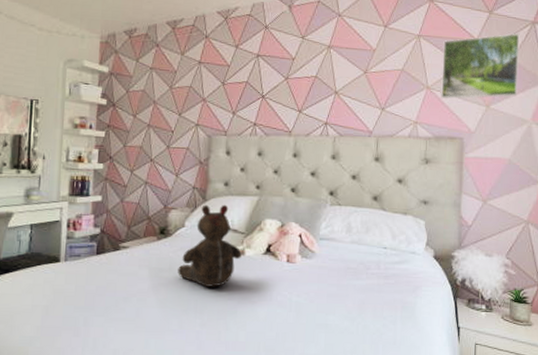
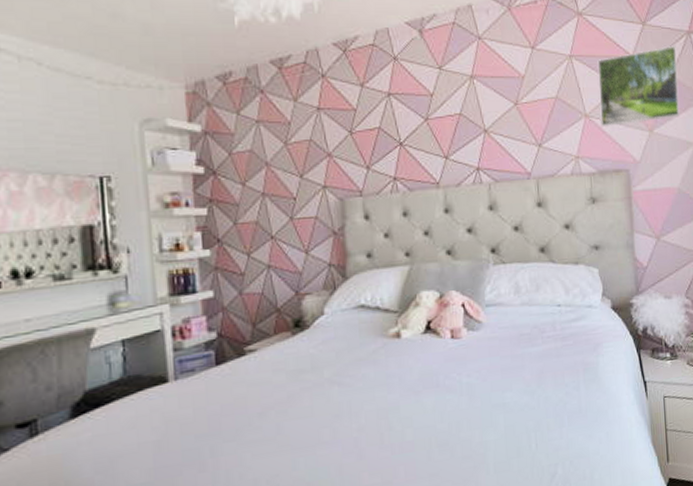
teddy bear: present [178,204,242,287] -> none [322,280,397,384]

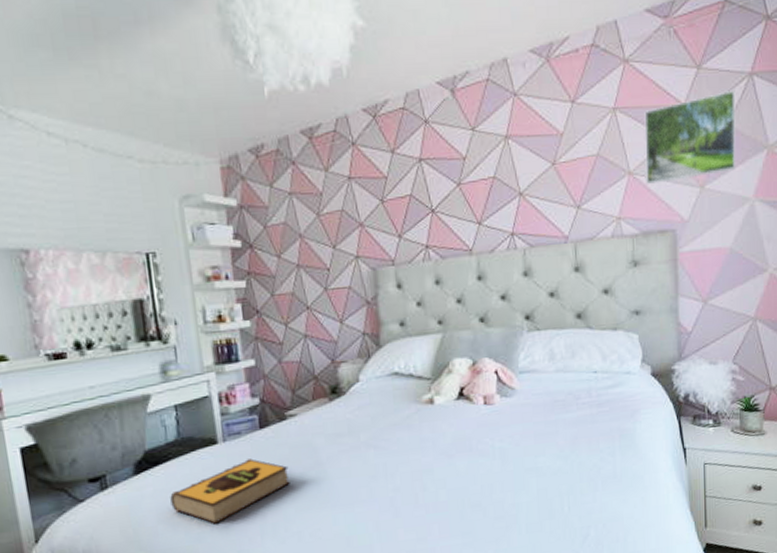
hardback book: none [111,398,247,473] -> present [170,458,290,524]

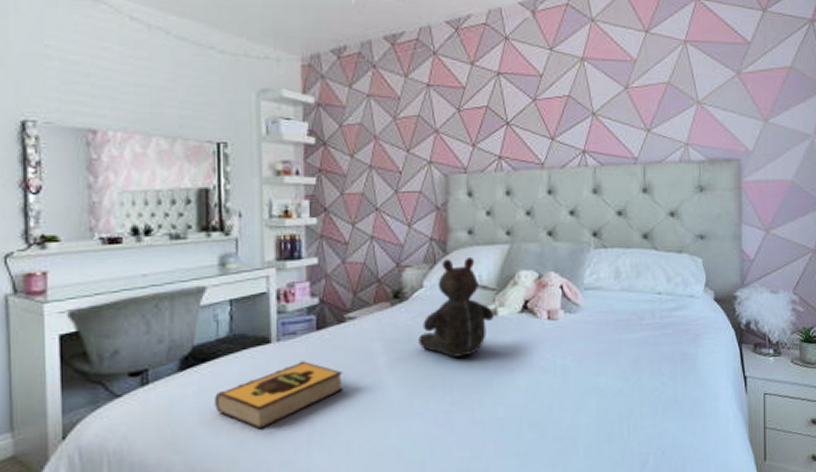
teddy bear: none [358,348,431,447] -> present [418,256,494,357]
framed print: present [644,90,736,185] -> none [713,33,798,115]

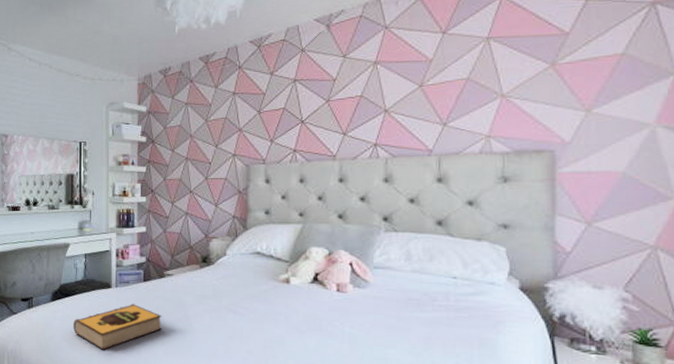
teddy bear: present [418,256,494,357] -> none [221,232,286,315]

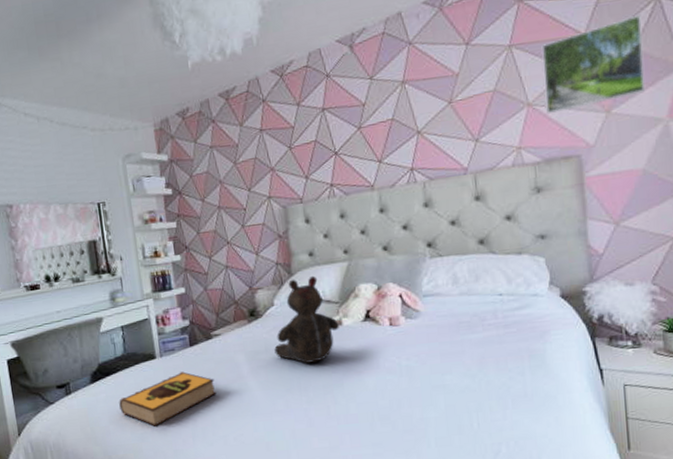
teddy bear: none [221,232,286,315] -> present [274,275,339,363]
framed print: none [521,18,633,107] -> present [541,14,646,115]

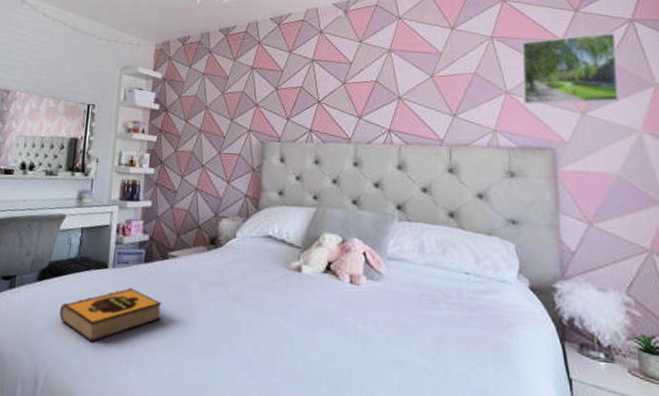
teddy bear: present [274,275,339,363] -> none [228,214,298,307]

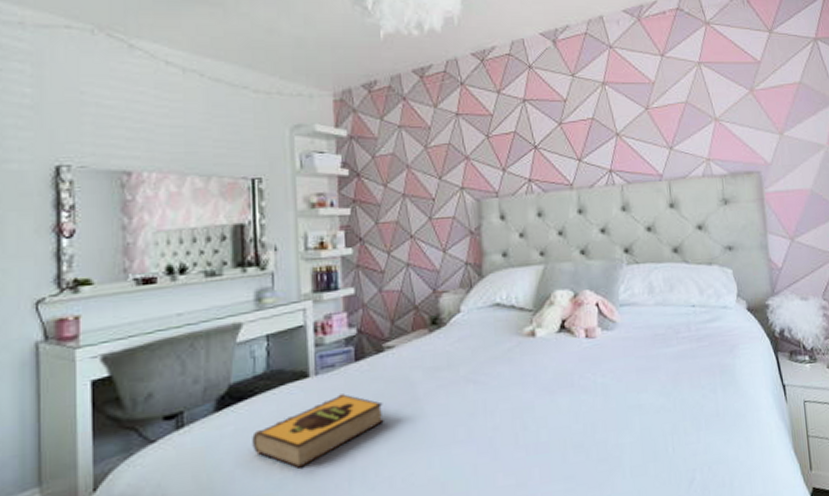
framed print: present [521,32,620,105] -> none [725,51,810,131]

